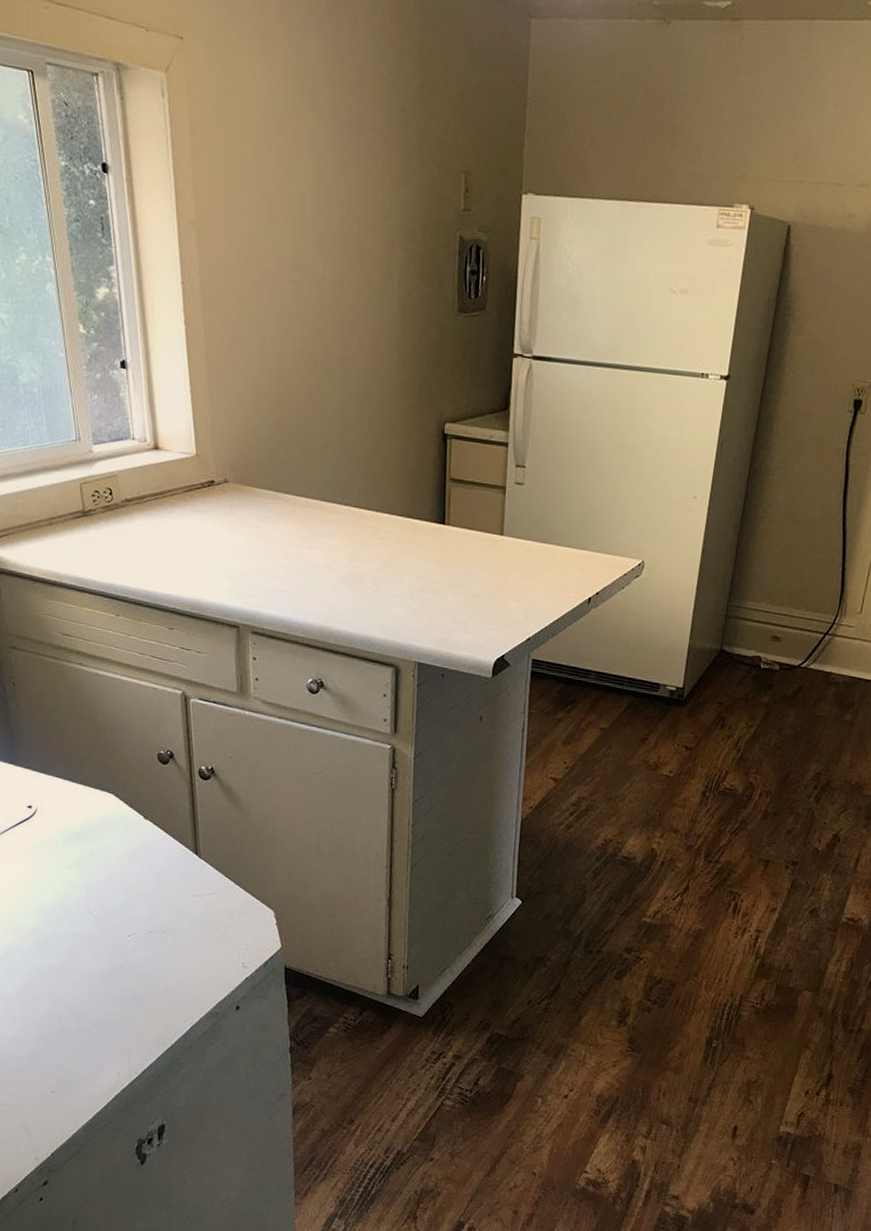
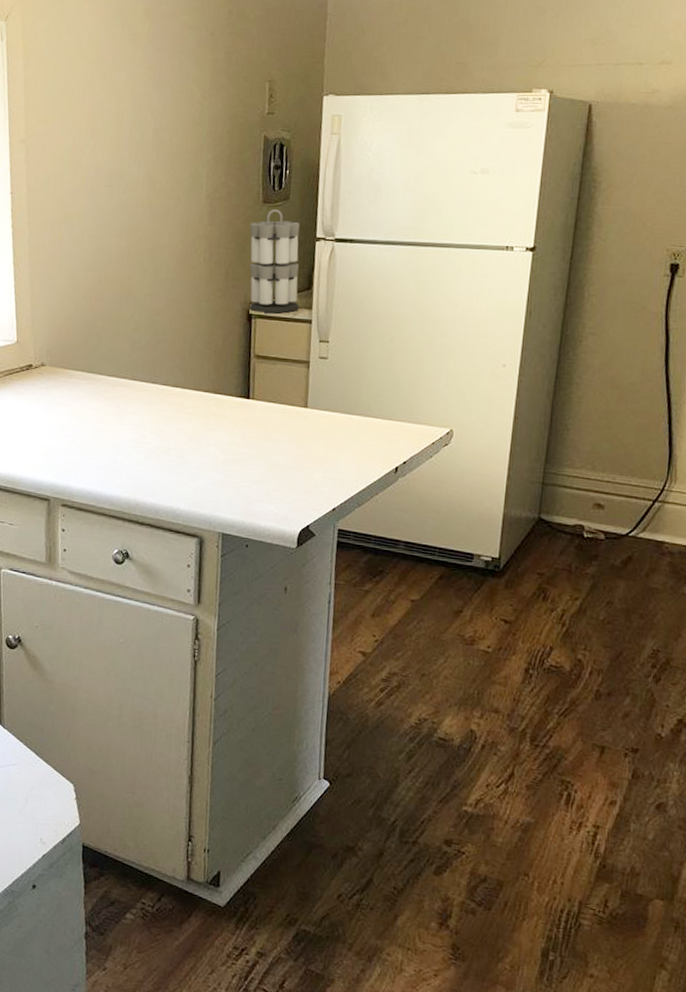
spice rack: none [444,319,497,435] -> present [248,209,300,314]

